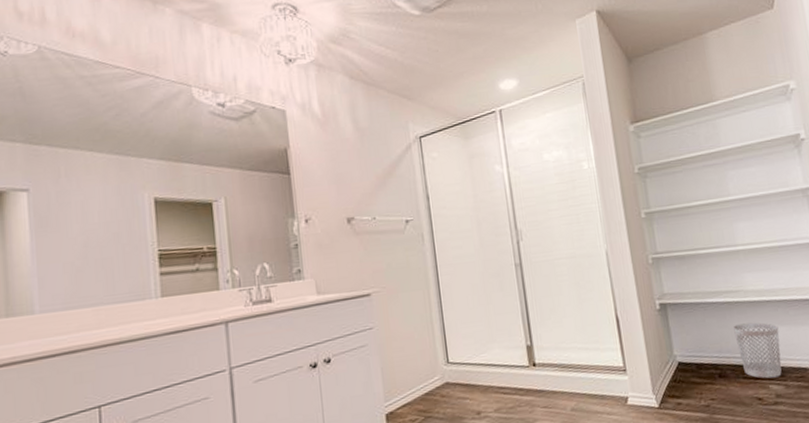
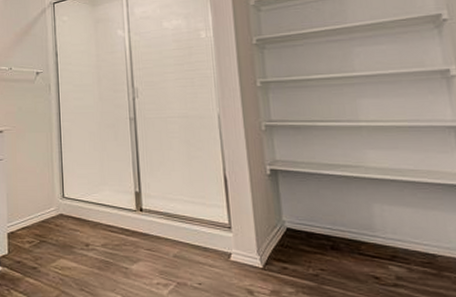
wastebasket: present [733,322,782,379] -> none [350,200,405,259]

